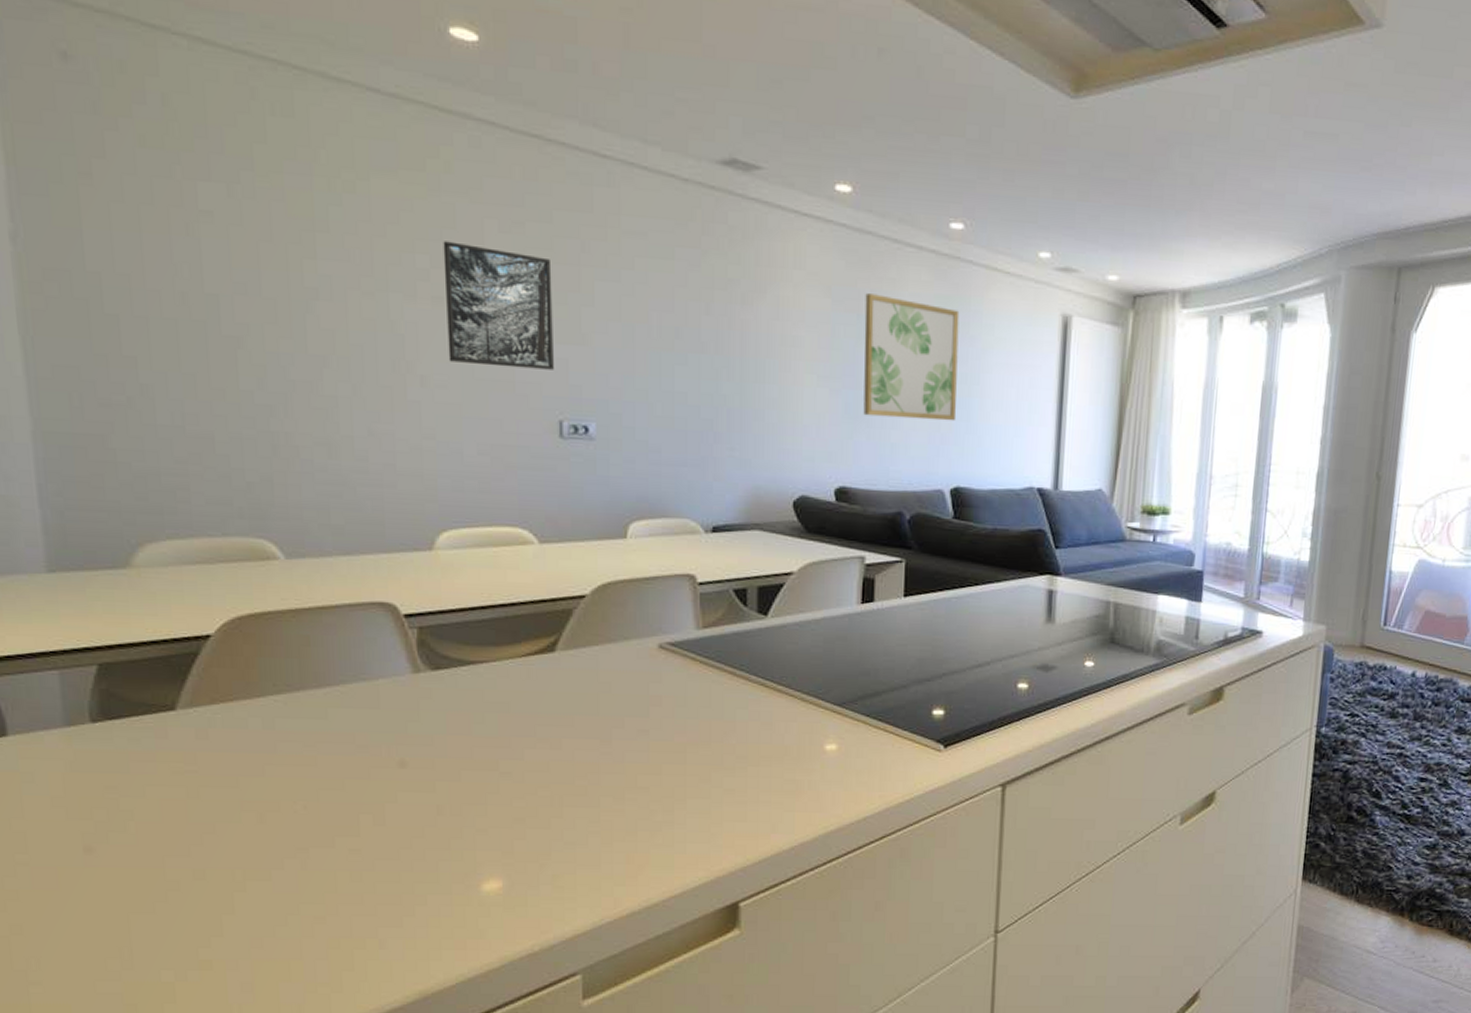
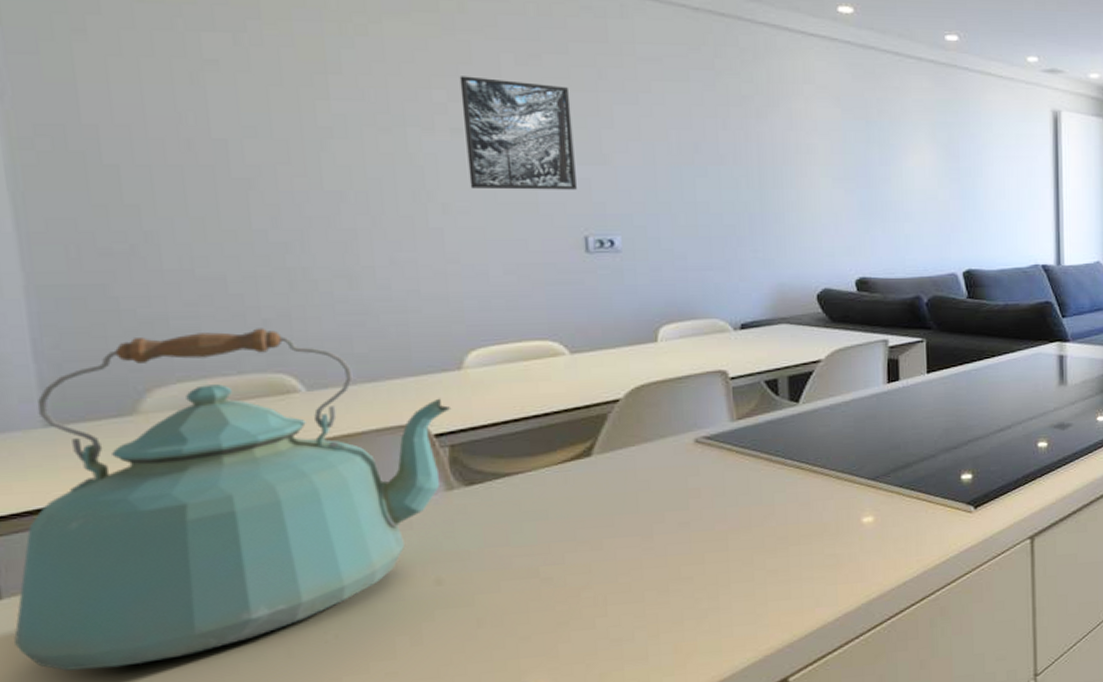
kettle: none [18,490,422,814] -> present [14,328,452,671]
wall art: present [863,293,960,422] -> none [872,102,964,212]

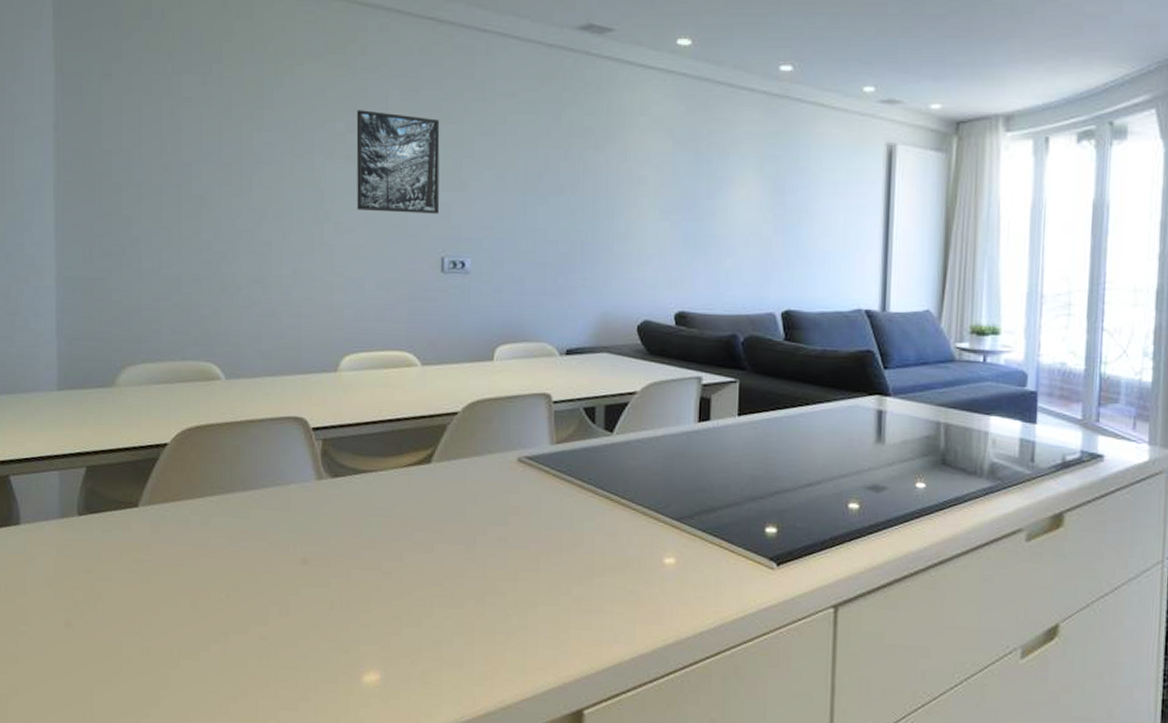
kettle: present [14,328,452,671] -> none [25,322,327,594]

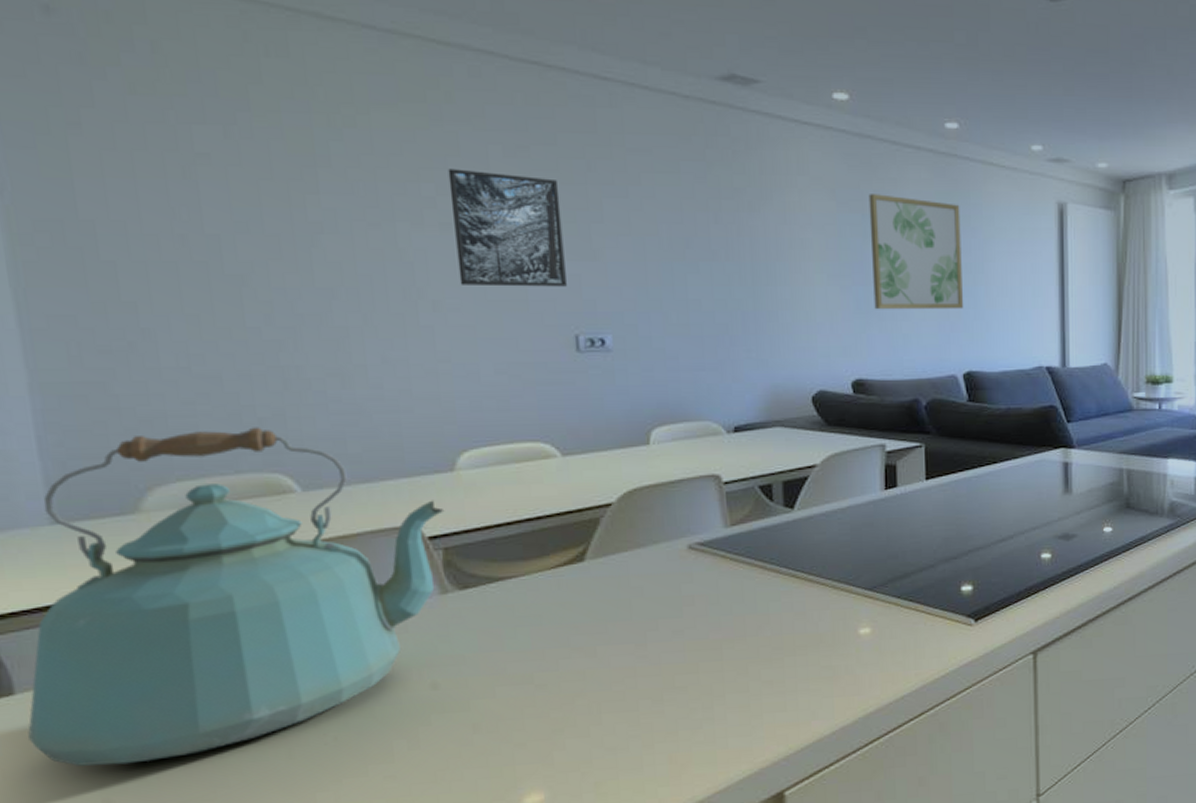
kettle: none [25,322,327,594] -> present [28,427,445,766]
wall art: none [701,134,789,248] -> present [868,194,964,310]

